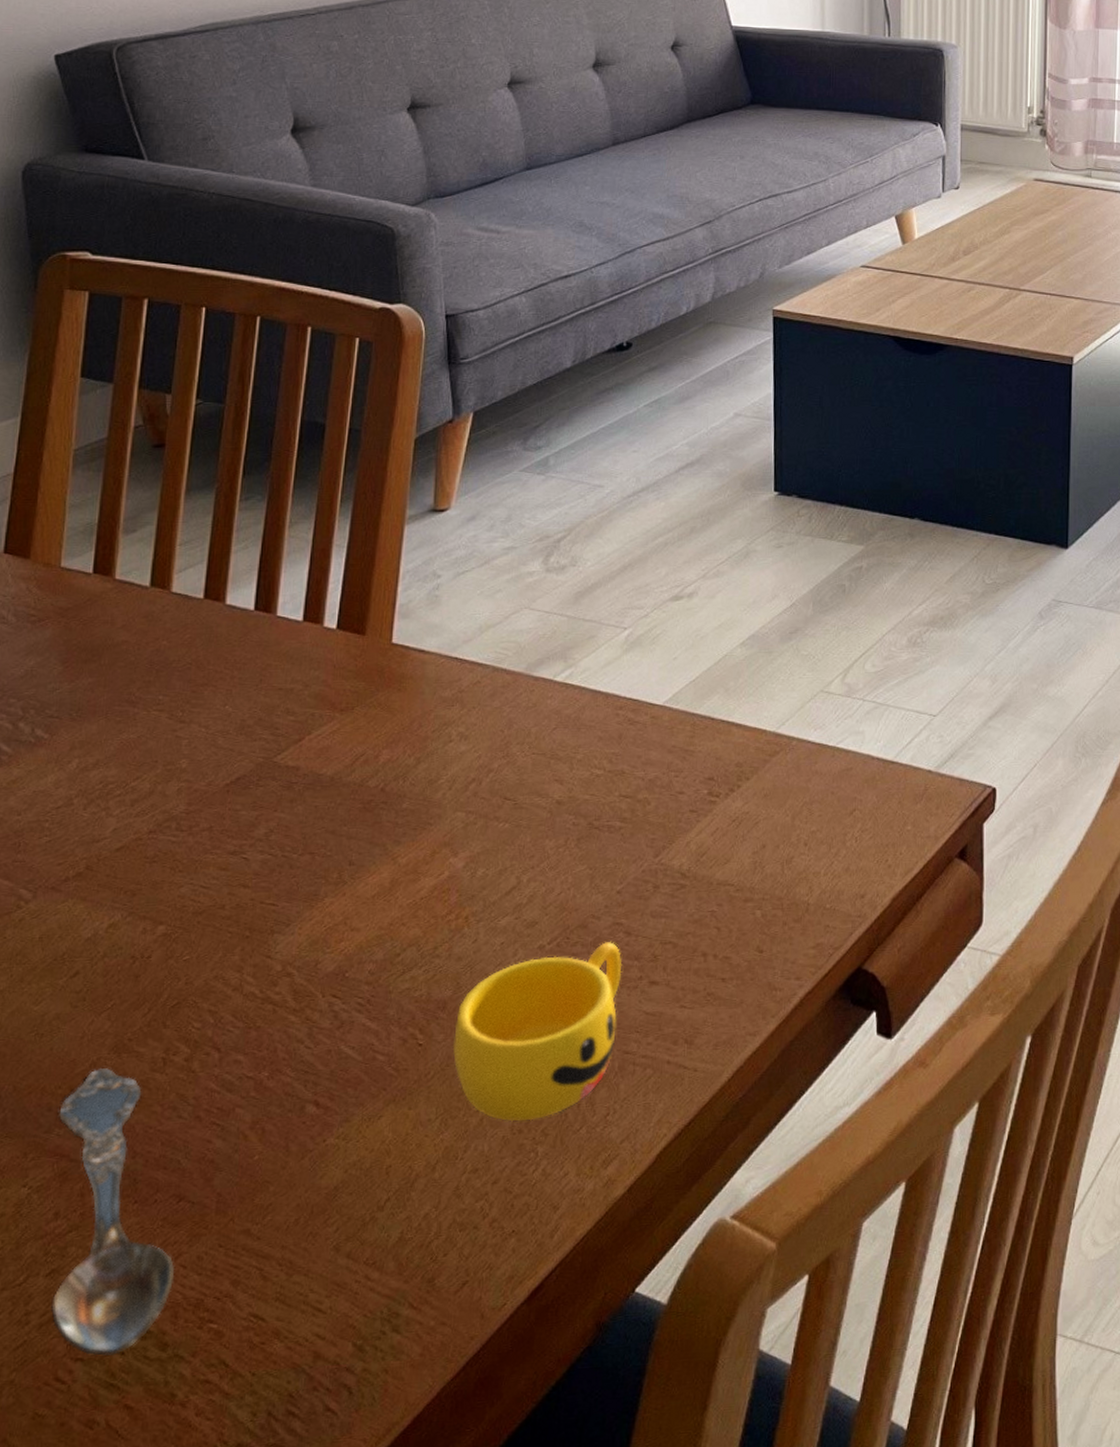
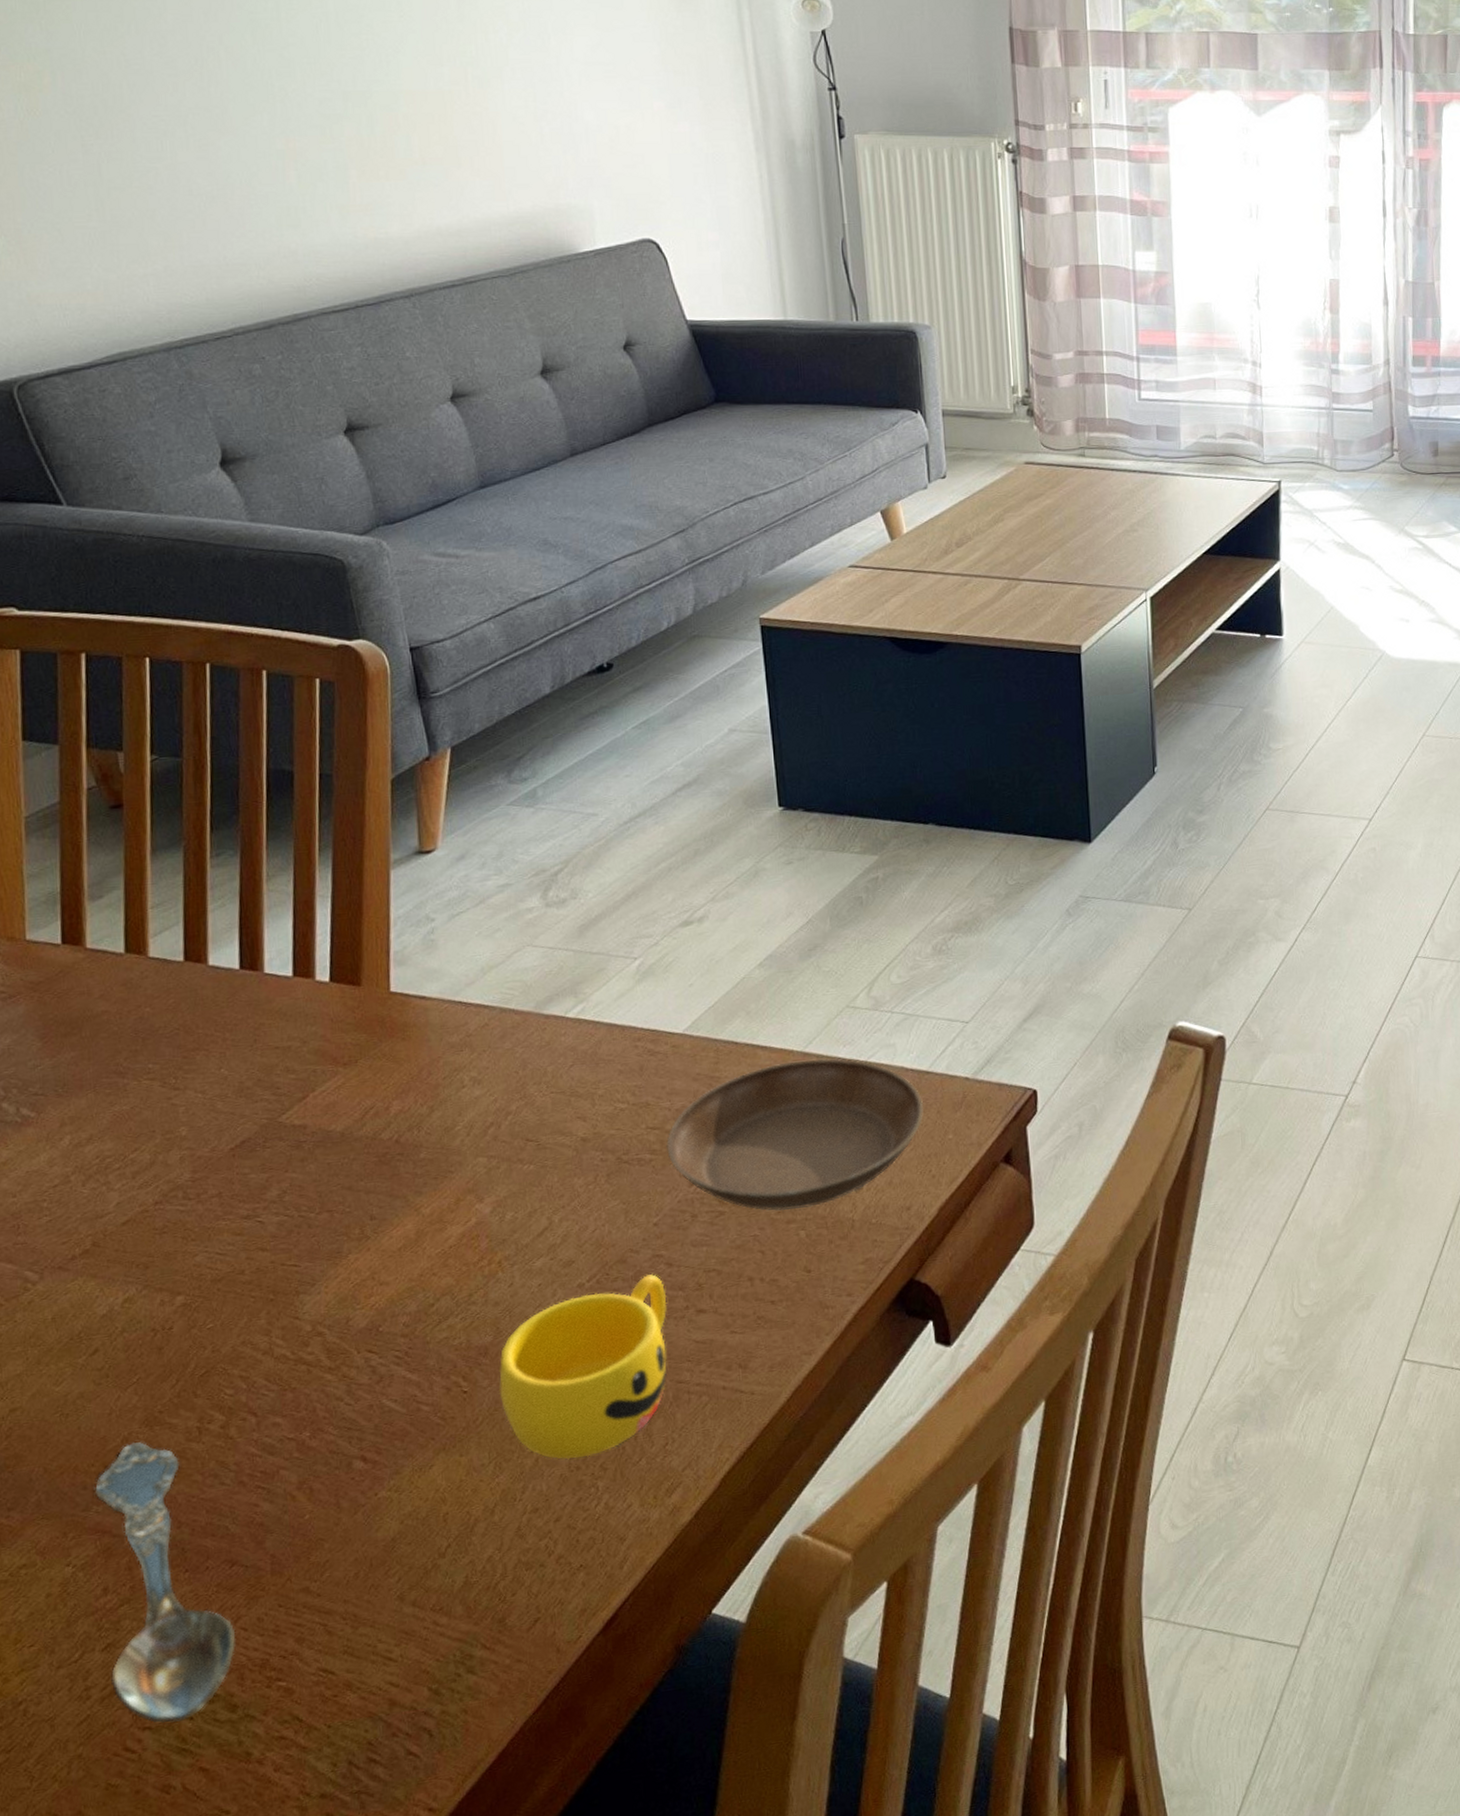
saucer: none [637,740,885,889] -> present [666,1058,924,1211]

